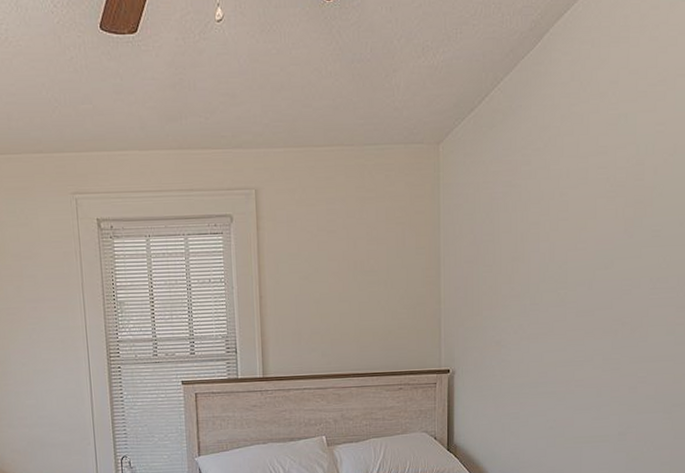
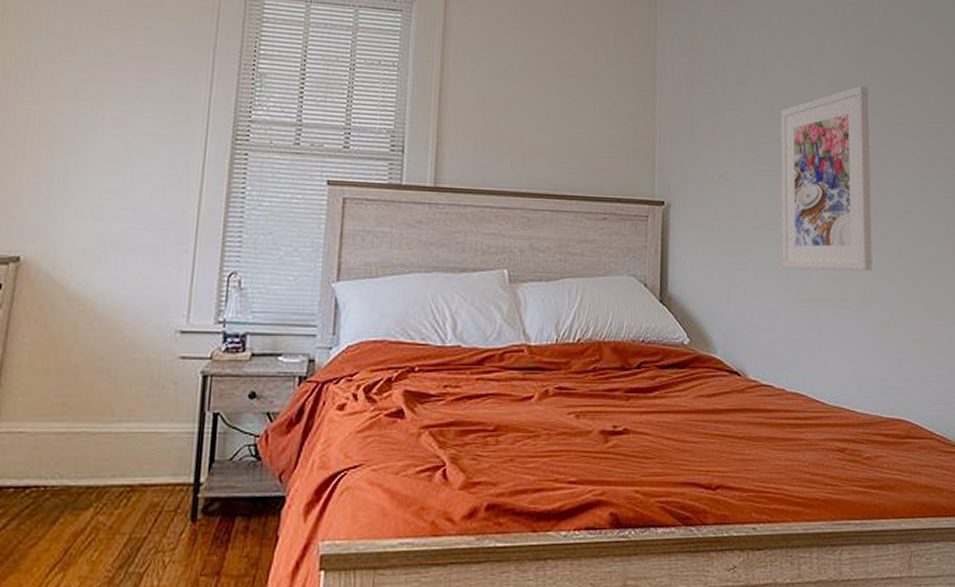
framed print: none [550,246,635,415] -> present [781,85,873,271]

